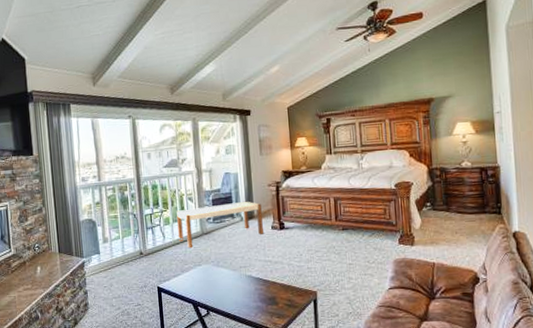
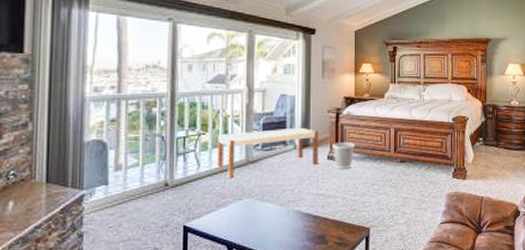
wastebasket: none [275,213,296,238] -> present [333,143,354,169]

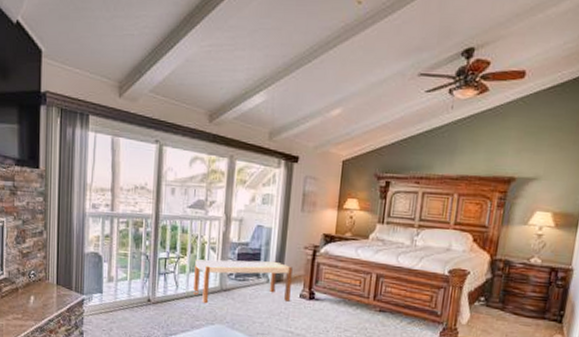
wastebasket: present [333,143,354,169] -> none [306,282,330,310]

